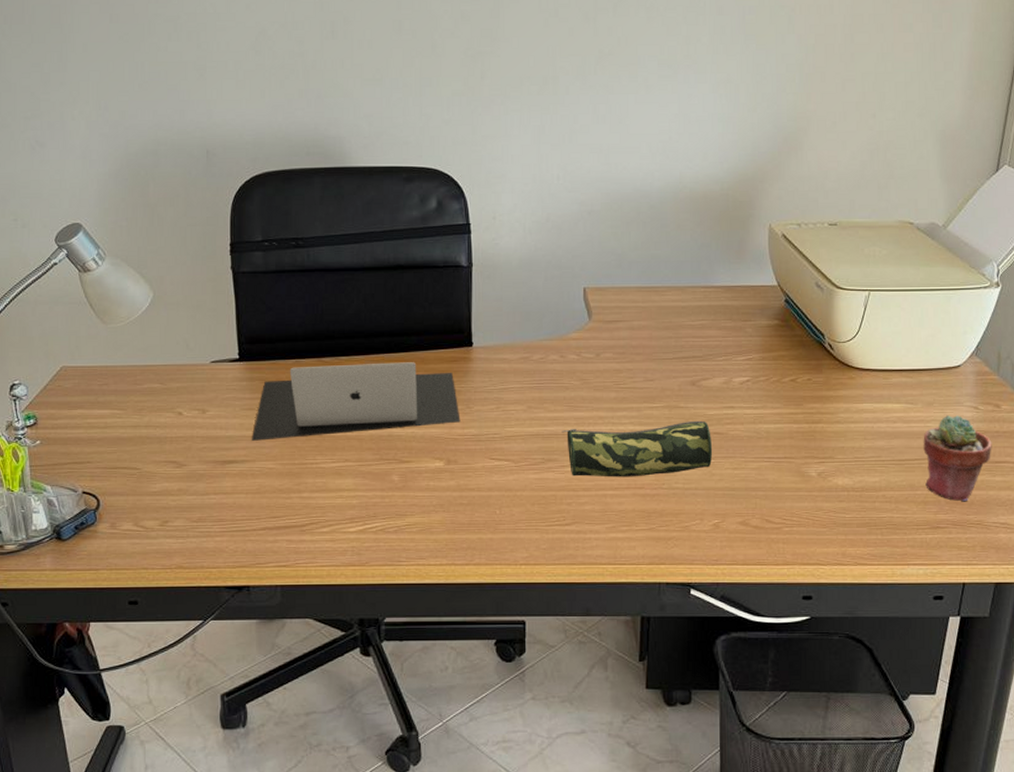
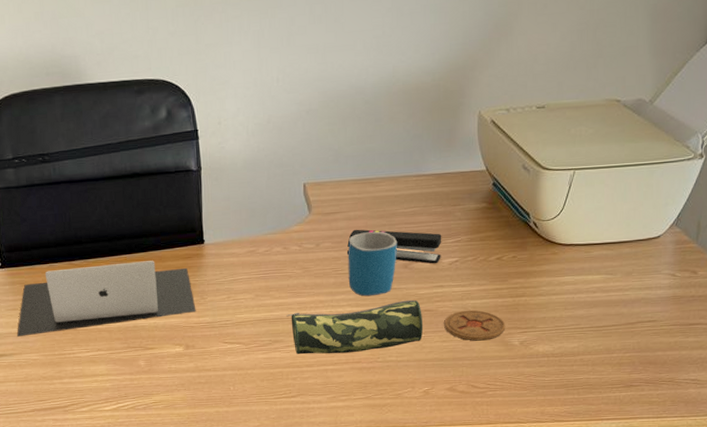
stapler: none [630,340,732,383] -> present [347,229,442,264]
mug: none [630,343,684,415] -> present [348,231,397,297]
coaster: none [735,435,802,470] -> present [444,310,506,341]
potted succulent: present [923,415,992,502] -> none [621,283,687,362]

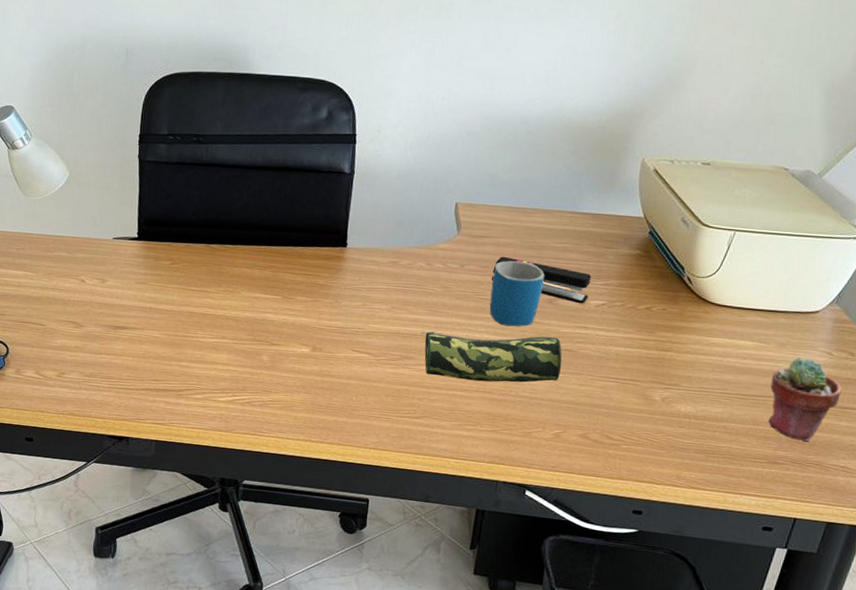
laptop: present [17,260,196,337] -> none [142,250,329,315]
coaster: present [444,310,506,341] -> none [583,356,648,391]
potted succulent: none [621,283,687,362] -> present [768,358,842,442]

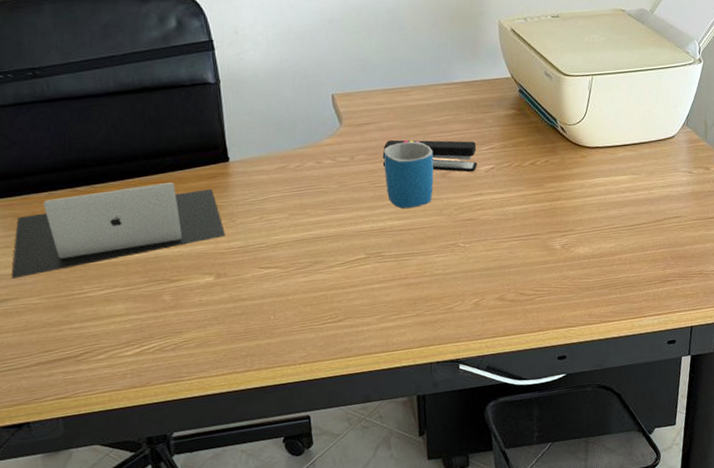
laptop: none [142,250,329,315] -> present [12,182,226,279]
pencil case: present [421,331,562,383] -> none [325,209,468,275]
potted succulent: present [768,358,842,442] -> none [648,180,706,256]

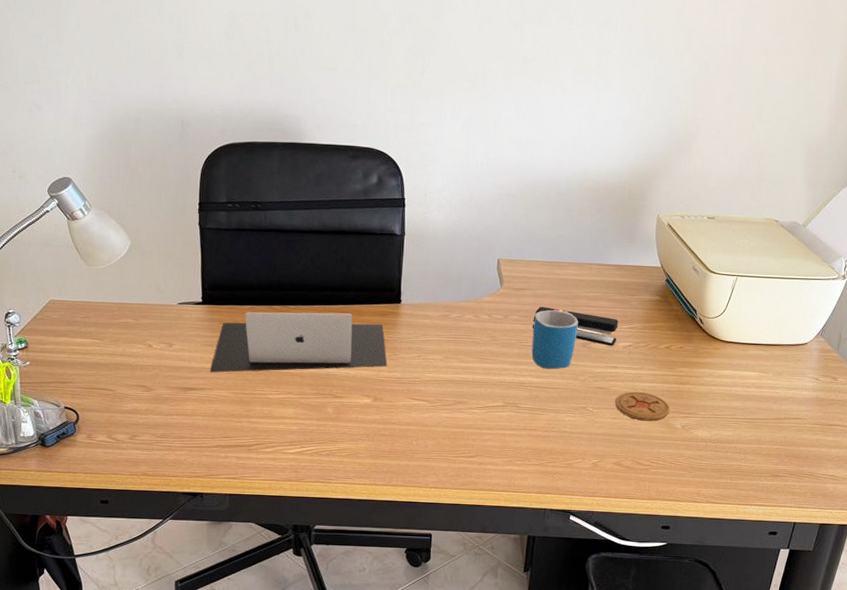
coaster: none [487,216,546,248] -> present [615,391,670,421]

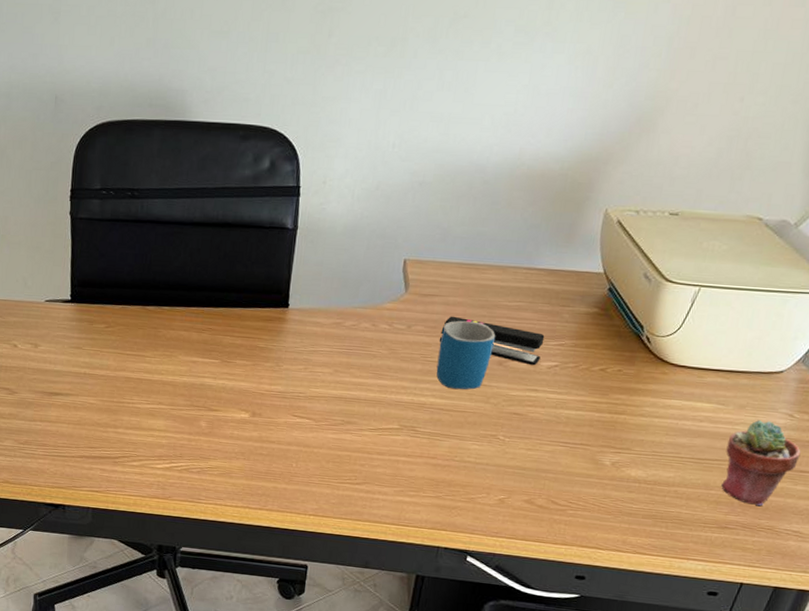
laptop: present [210,312,387,373] -> none [77,312,270,380]
coaster: present [615,391,670,421] -> none [532,419,599,455]
potted succulent: none [770,384,828,456] -> present [721,420,801,507]

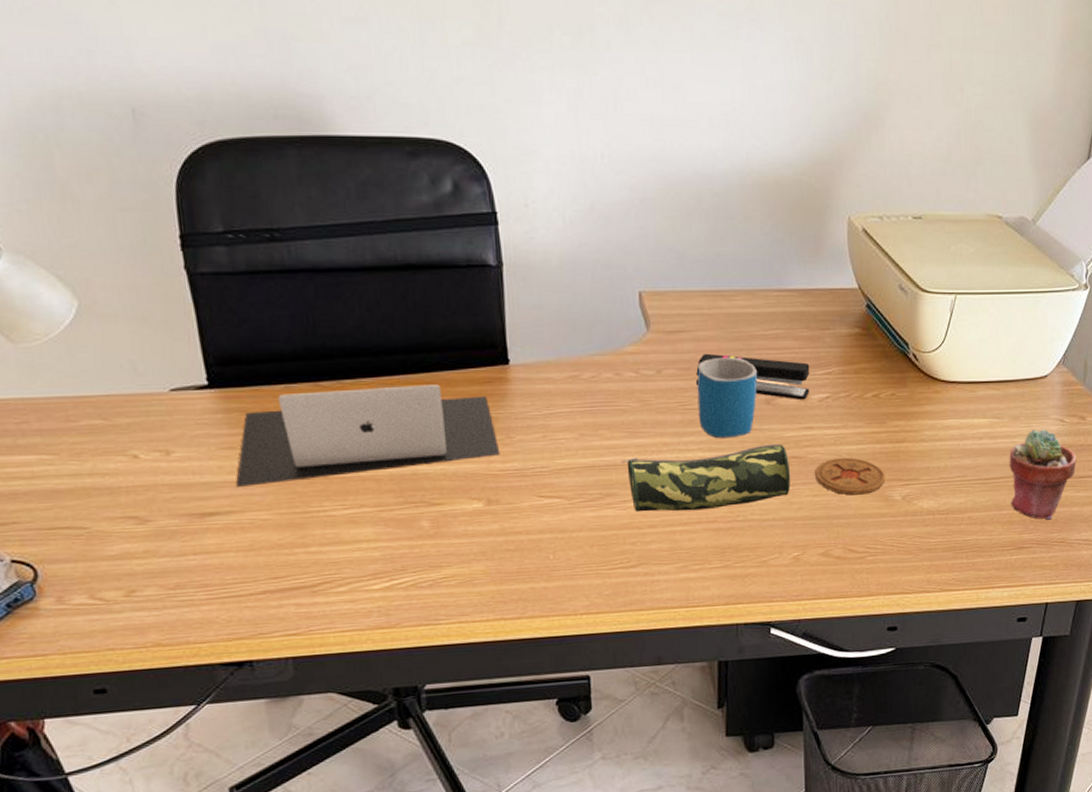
laptop: none [77,312,270,380] -> present [236,385,500,487]
pencil case: none [364,395,511,448] -> present [621,443,791,512]
coaster: none [532,419,599,455] -> present [815,457,886,495]

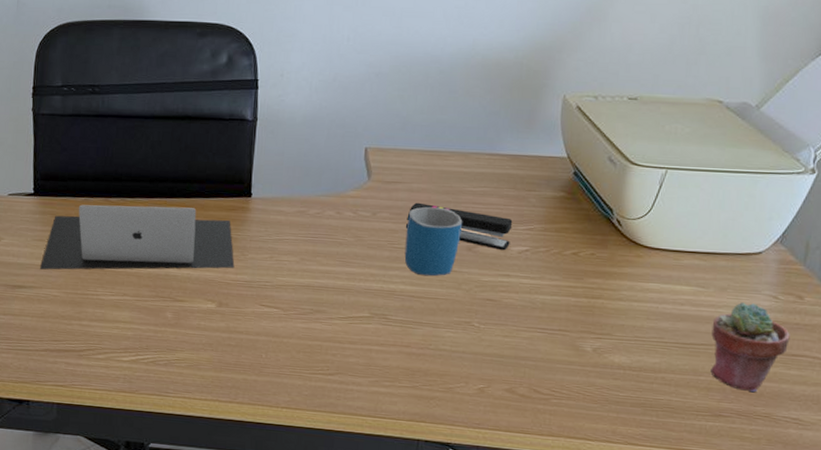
pencil case: present [621,443,791,512] -> none [332,283,484,336]
coaster: present [815,457,886,495] -> none [507,305,578,342]

